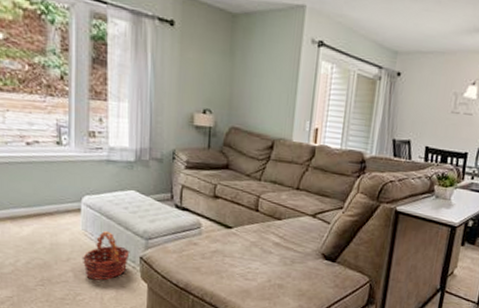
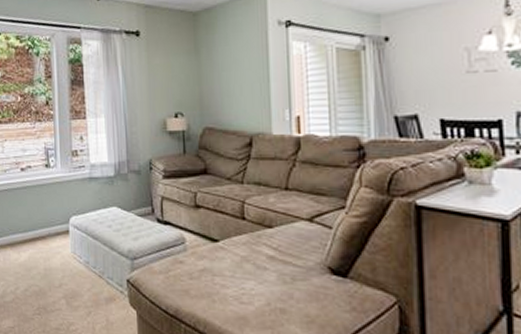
basket: present [82,231,130,281] -> none [72,253,117,308]

